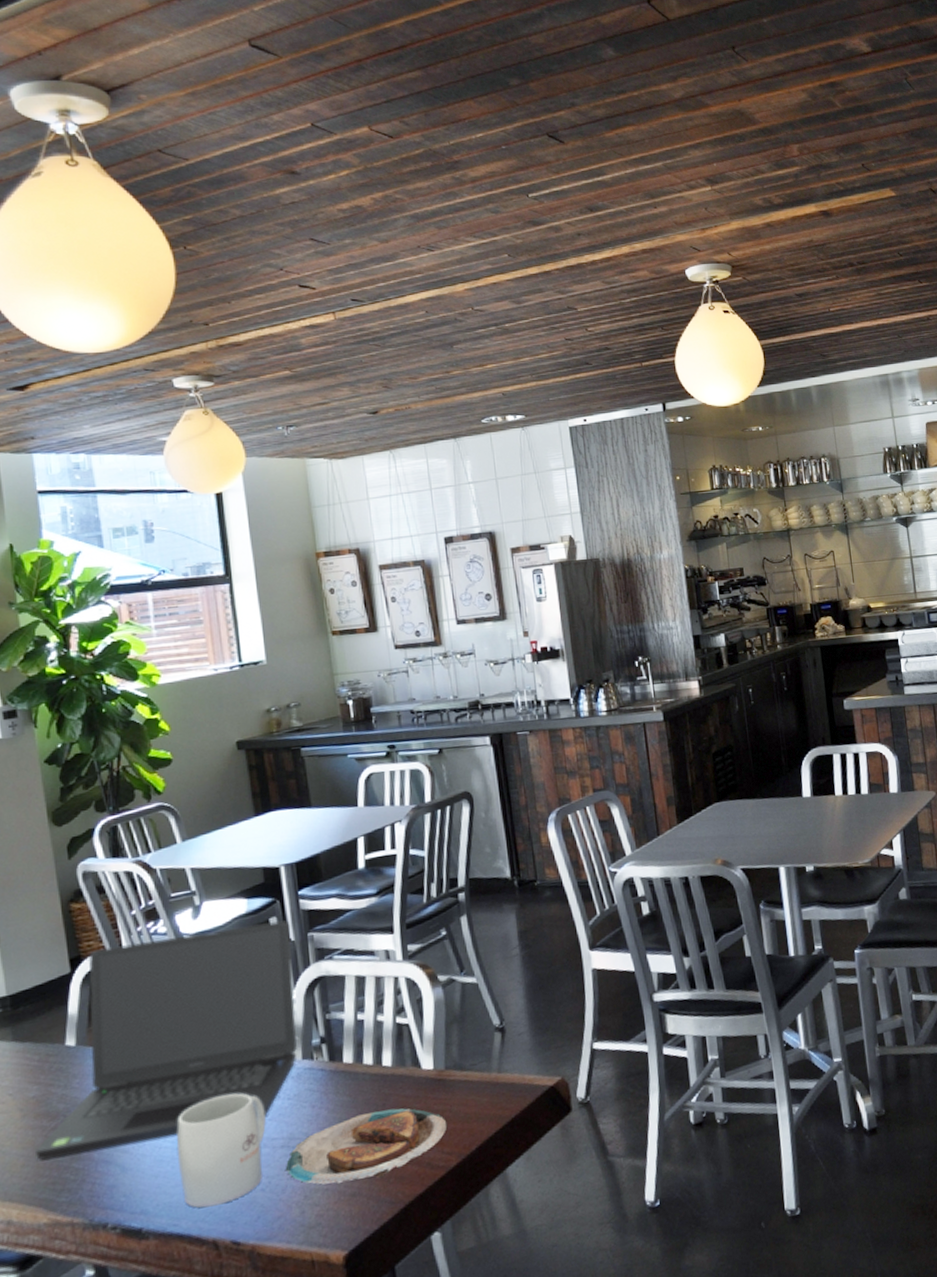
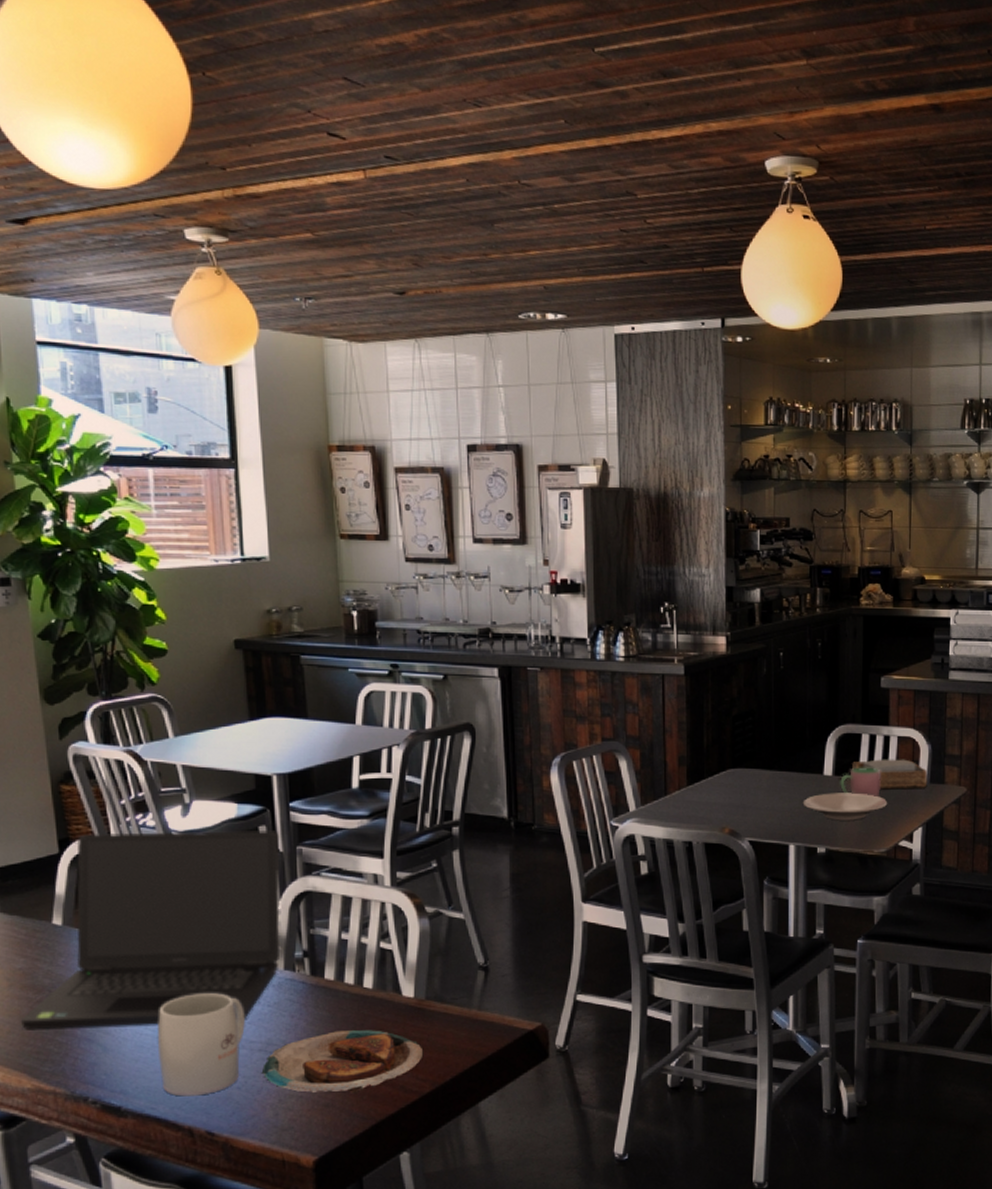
saucer: none [786,809,866,839] -> present [802,792,888,821]
cup: none [819,784,858,812] -> present [840,767,881,798]
napkin holder: none [828,772,899,805] -> present [852,759,928,791]

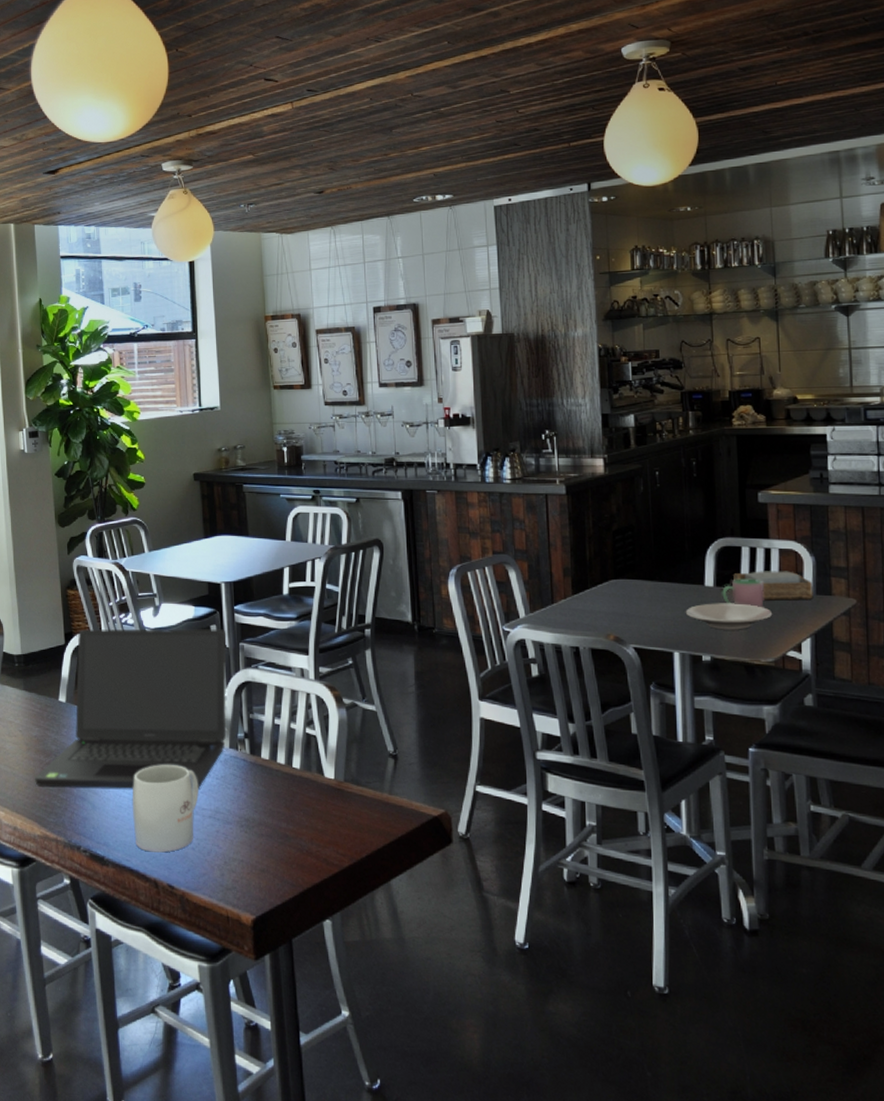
plate: present [261,1029,424,1093] -> none [211,804,343,862]

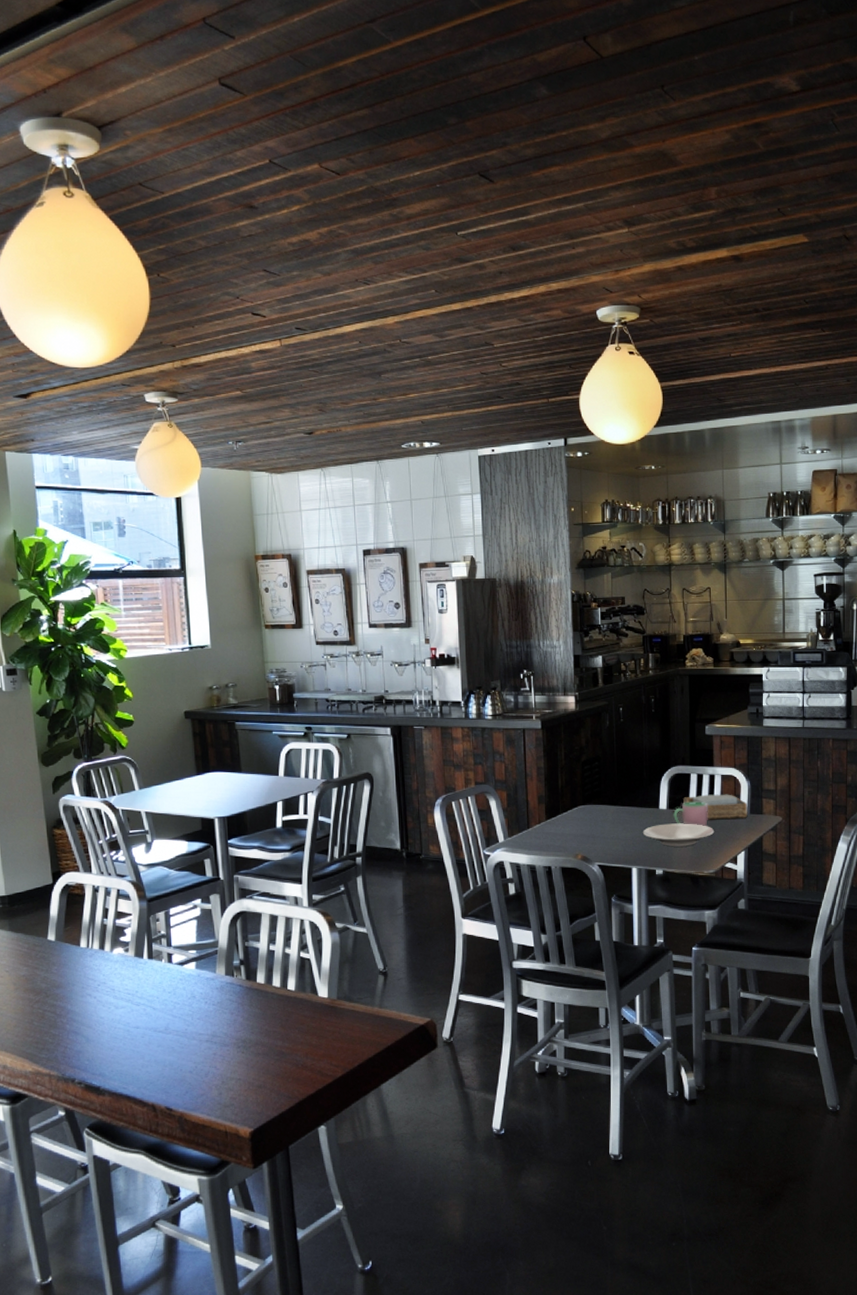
laptop: present [35,628,227,789] -> none [24,863,222,1024]
mug: present [132,764,198,853] -> none [127,994,195,1079]

